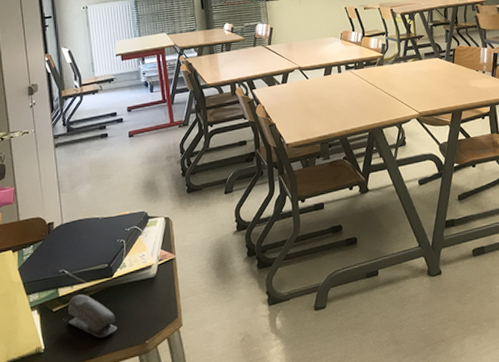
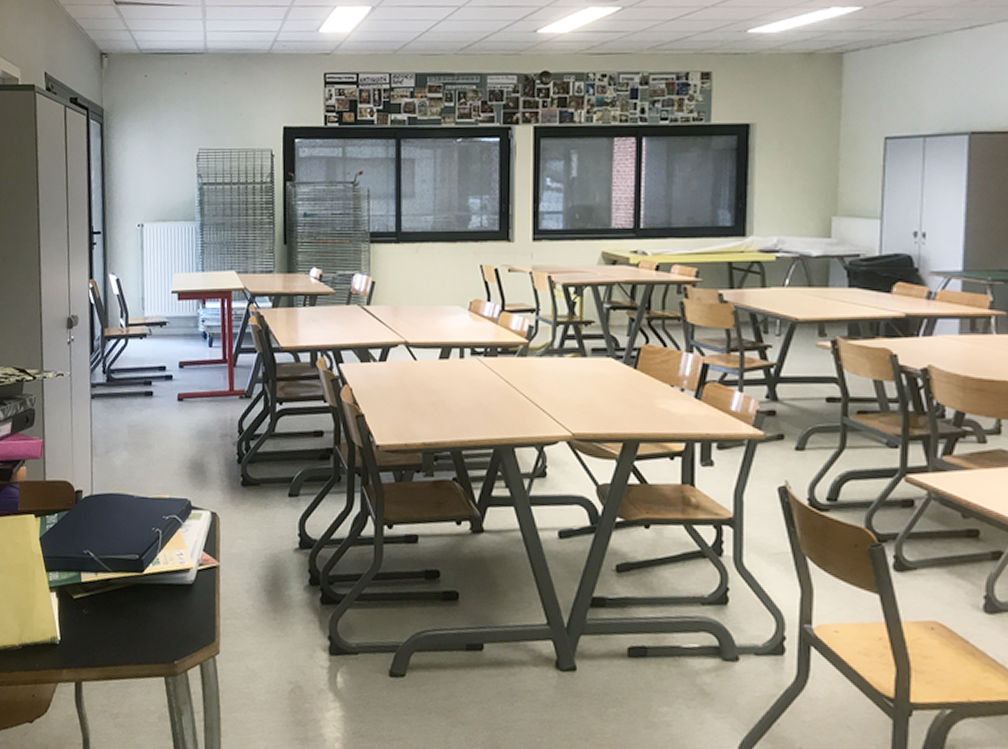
stapler: present [67,294,118,339] -> none [89,585,144,645]

